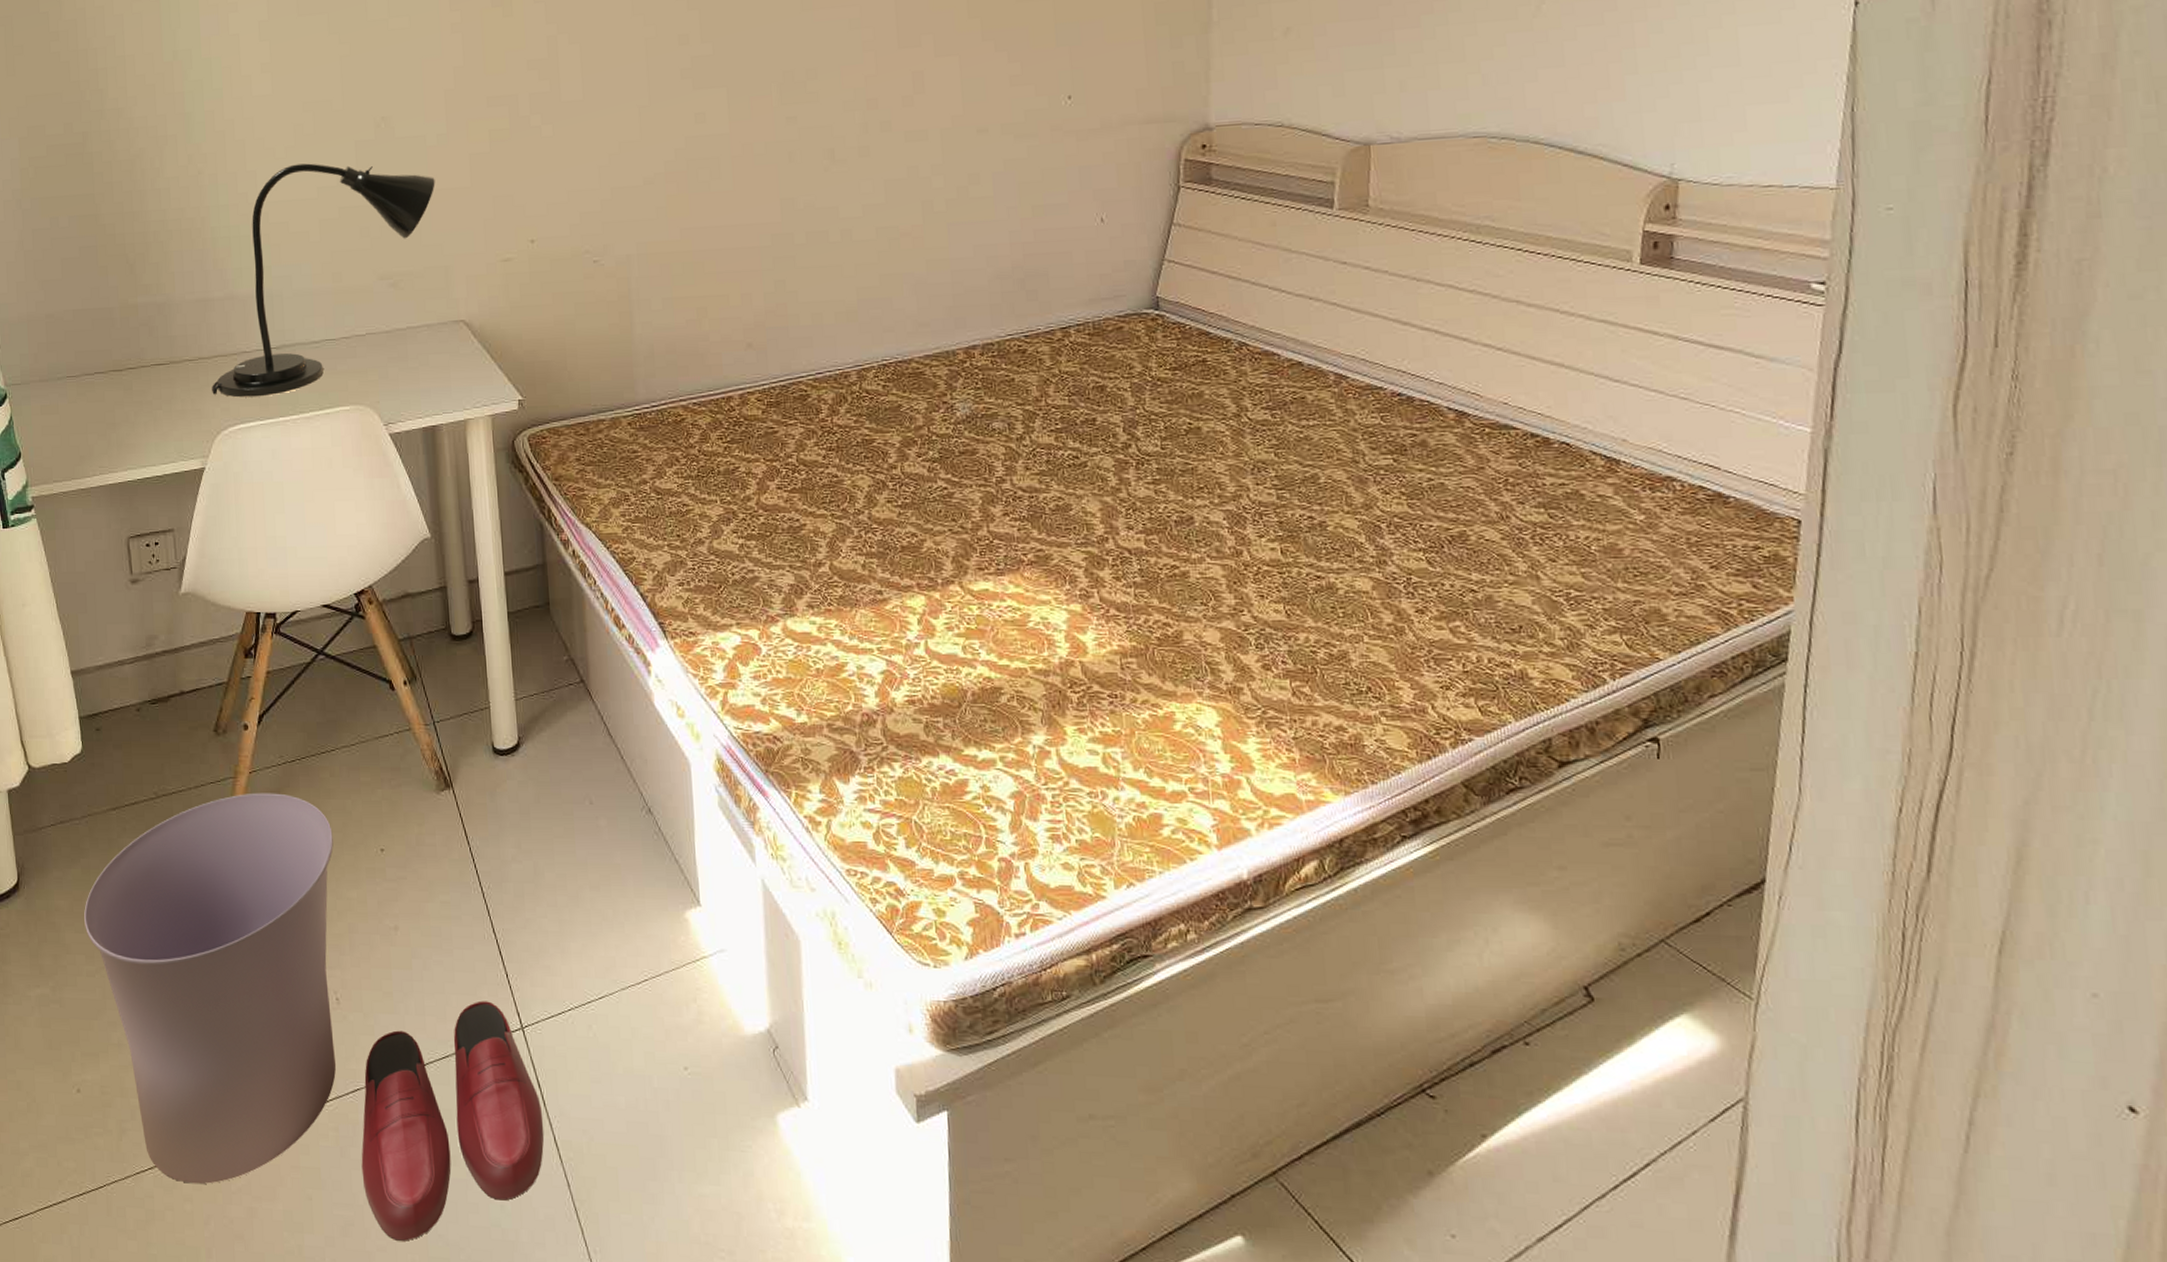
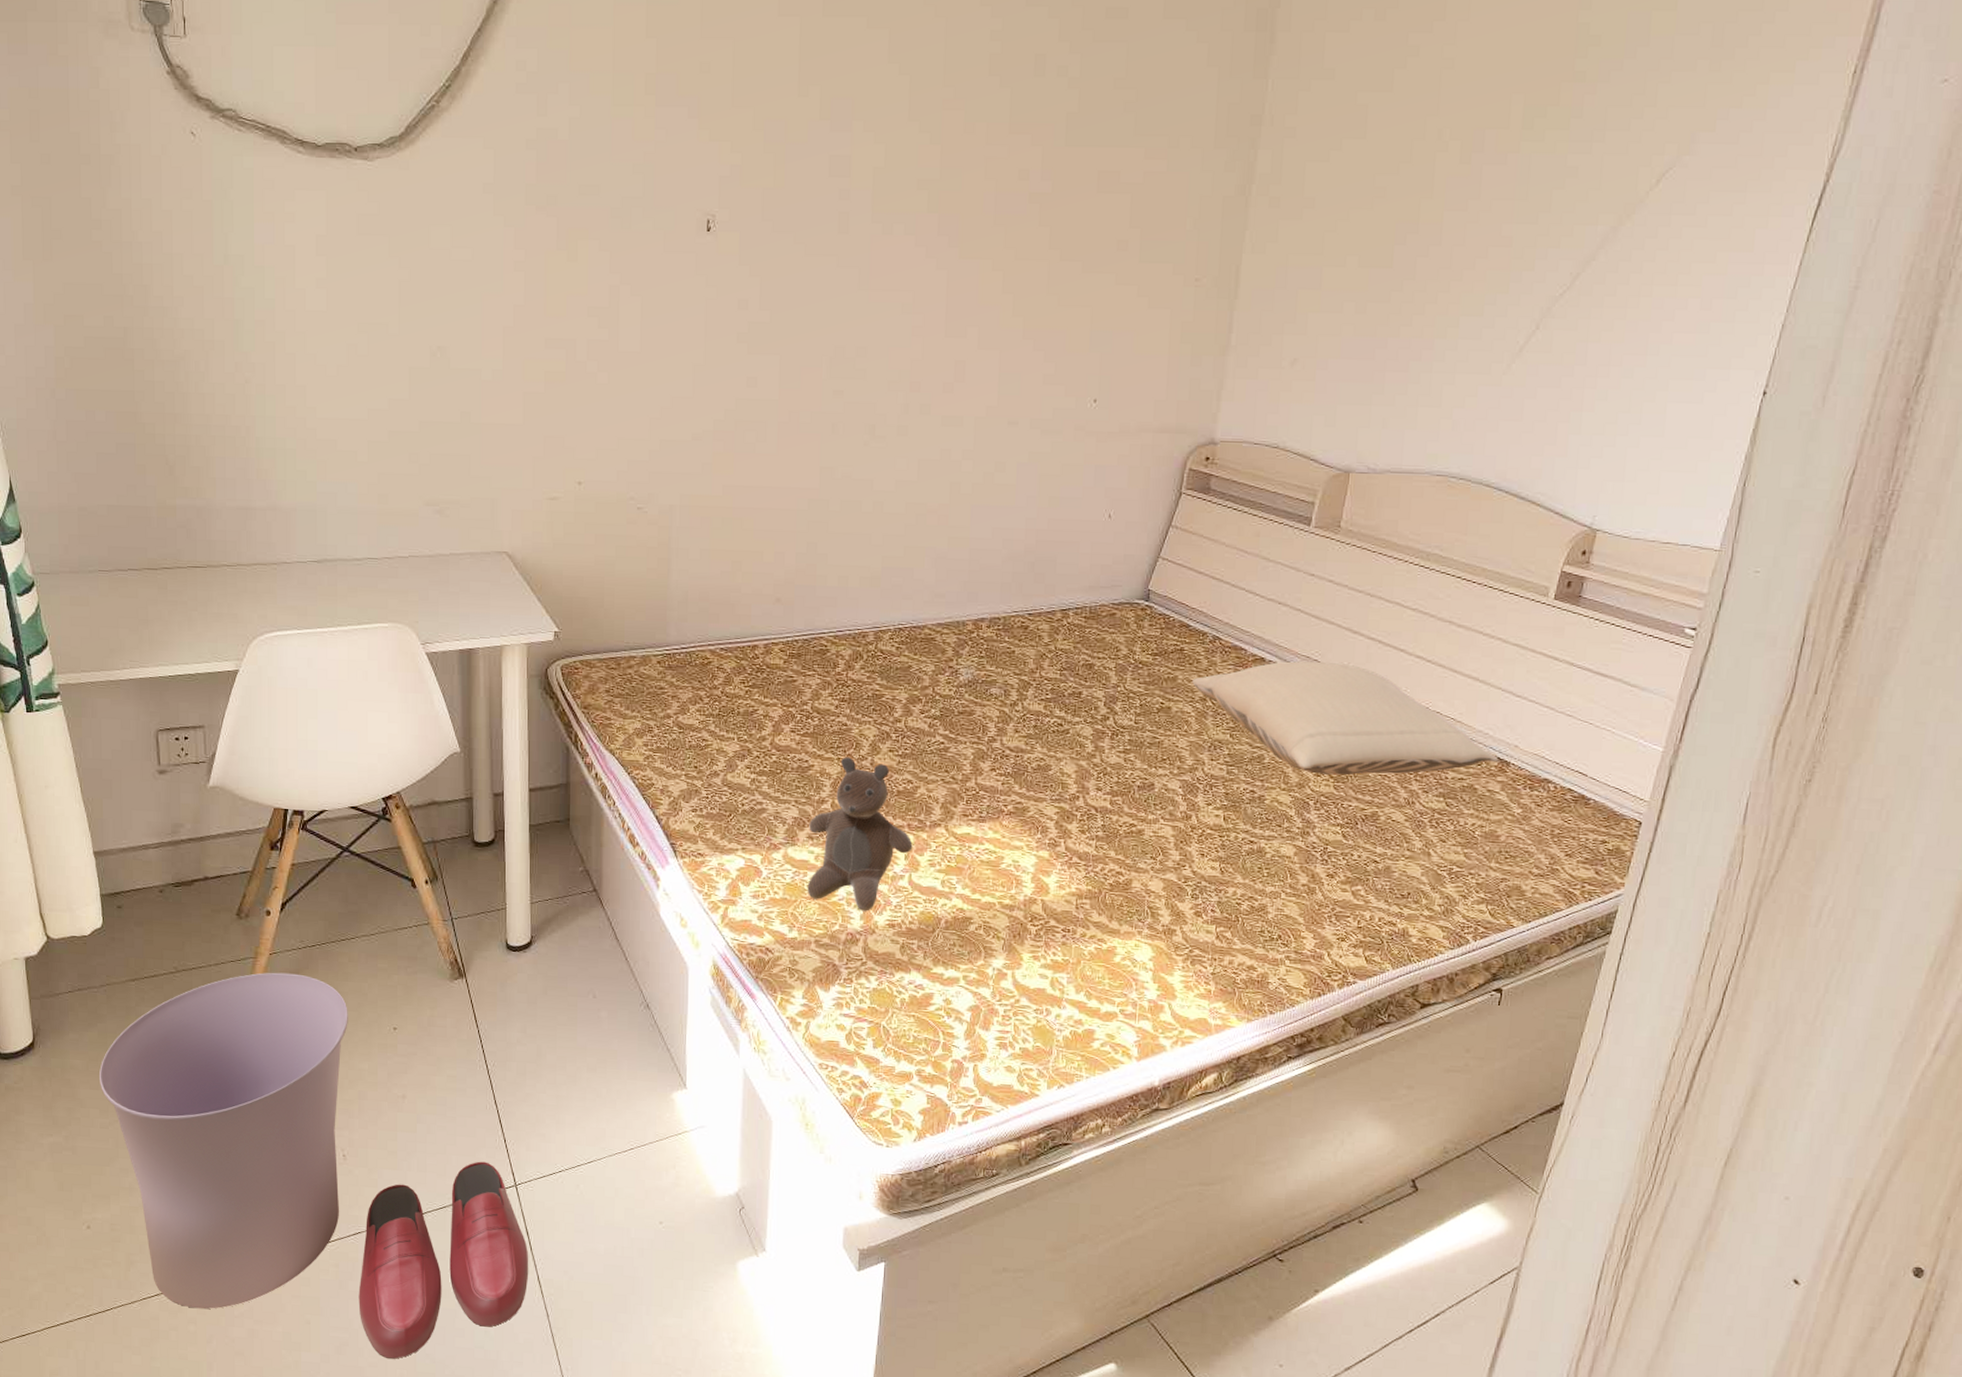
desk lamp: present [212,163,435,398] -> none [249,384,488,607]
stuffed animal: none [807,512,926,687] -> present [807,757,913,912]
pillow: none [1221,360,1606,492] -> present [1192,661,1499,776]

